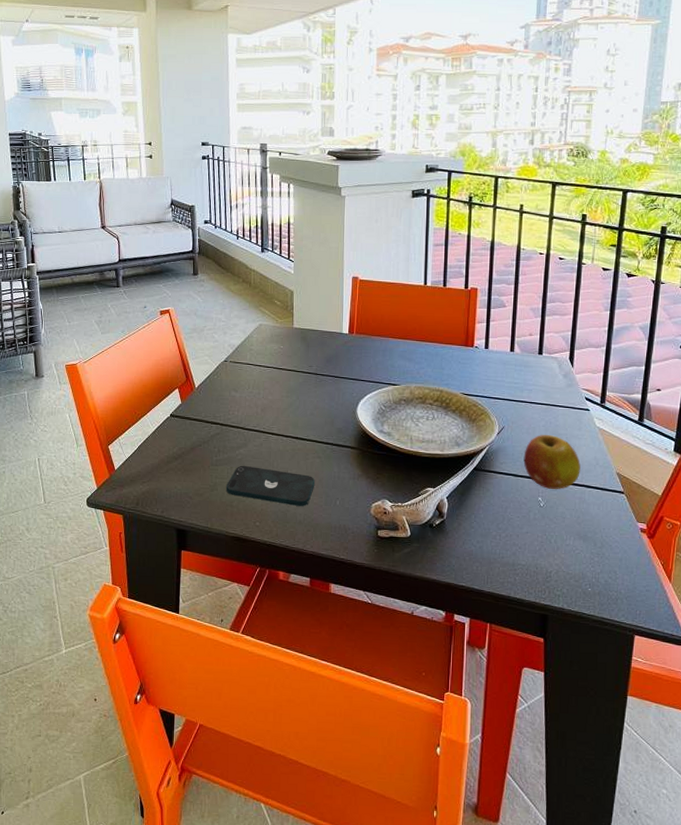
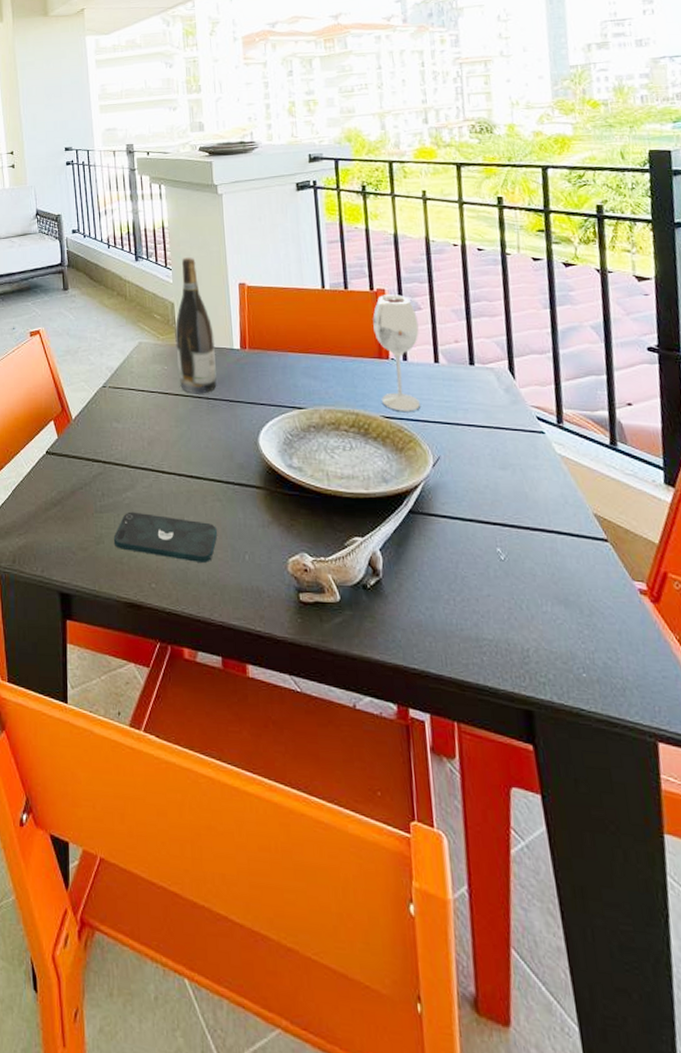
wine bottle: none [292,251,326,370] -> present [175,257,217,393]
wineglass: none [463,293,502,390] -> present [372,294,420,412]
fruit: present [523,435,580,489] -> none [469,466,546,537]

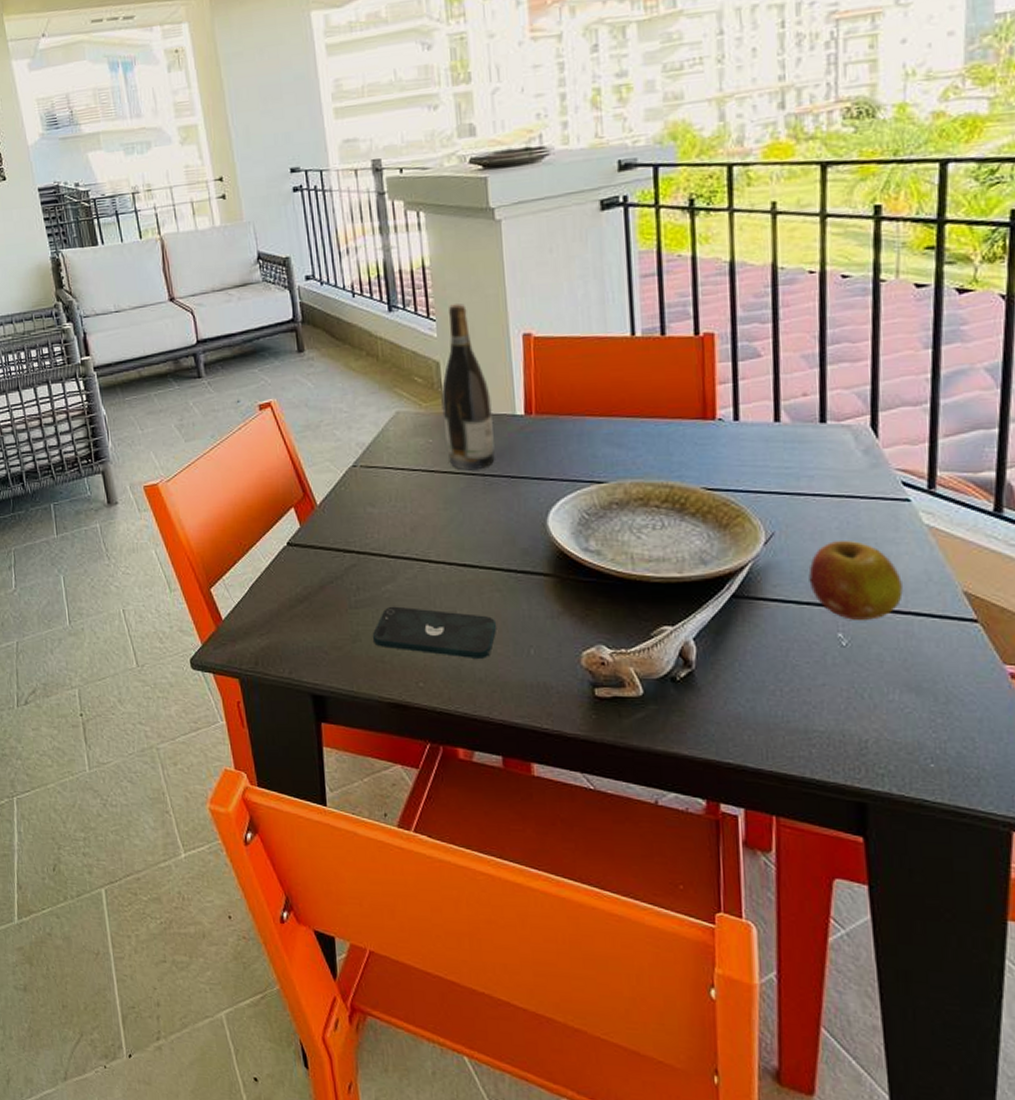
wineglass: present [372,294,420,412] -> none [696,339,757,482]
fruit: none [469,466,546,537] -> present [808,541,903,620]

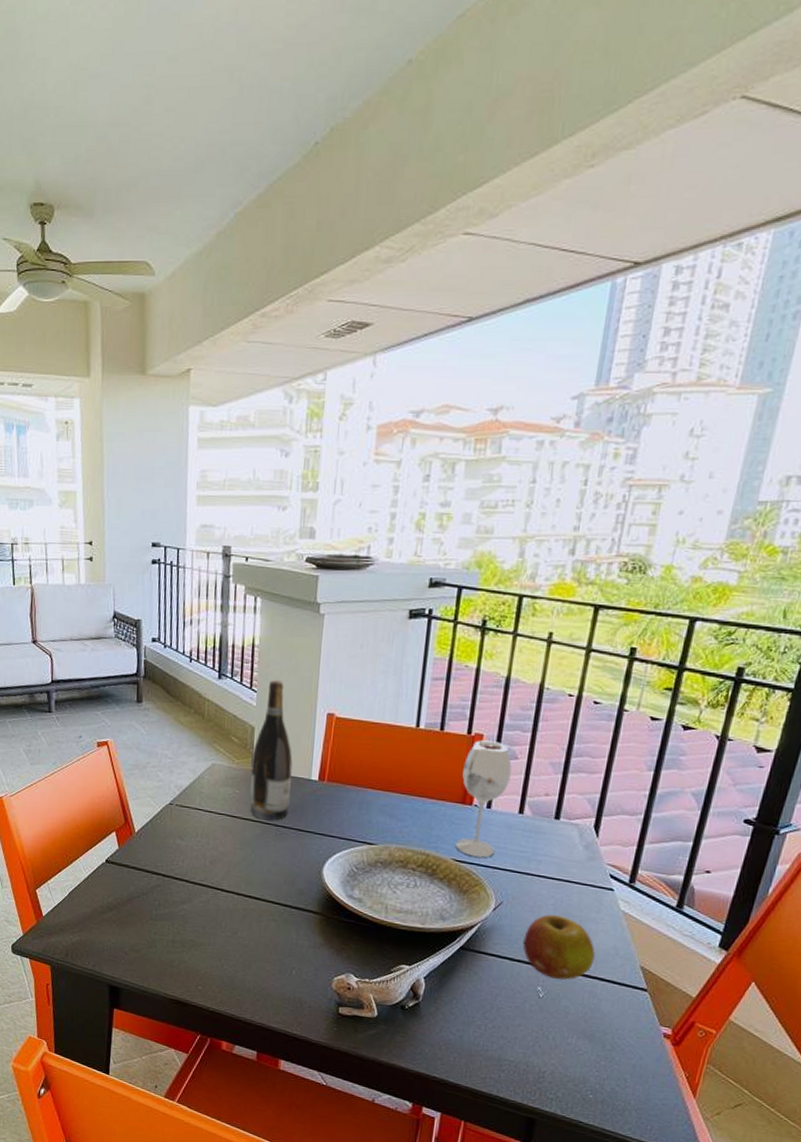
smartphone: present [372,606,496,658] -> none [165,922,268,973]
wineglass: none [696,339,757,482] -> present [456,740,512,858]

